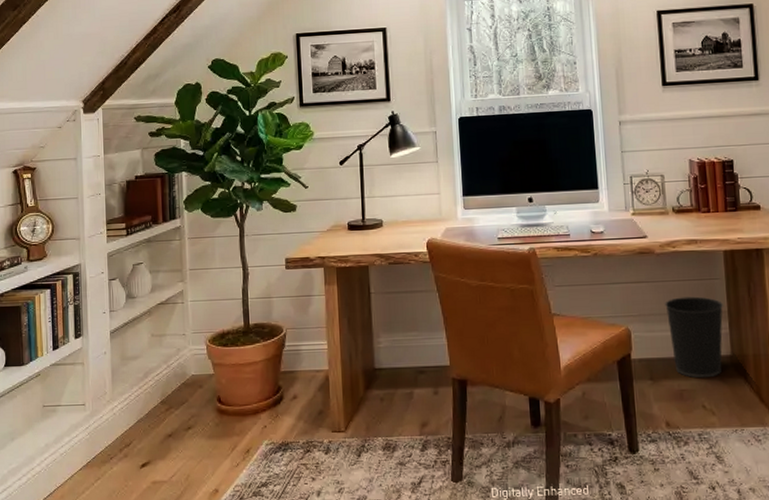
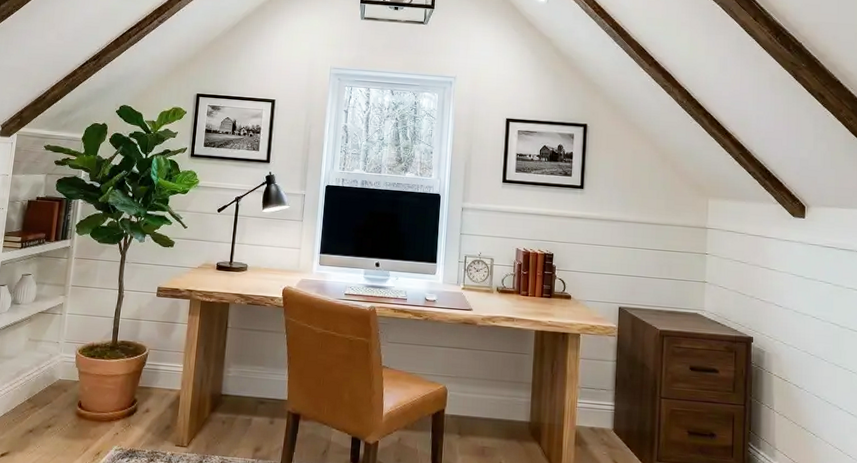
wastebasket: present [665,296,723,378] -> none [479,365,529,439]

